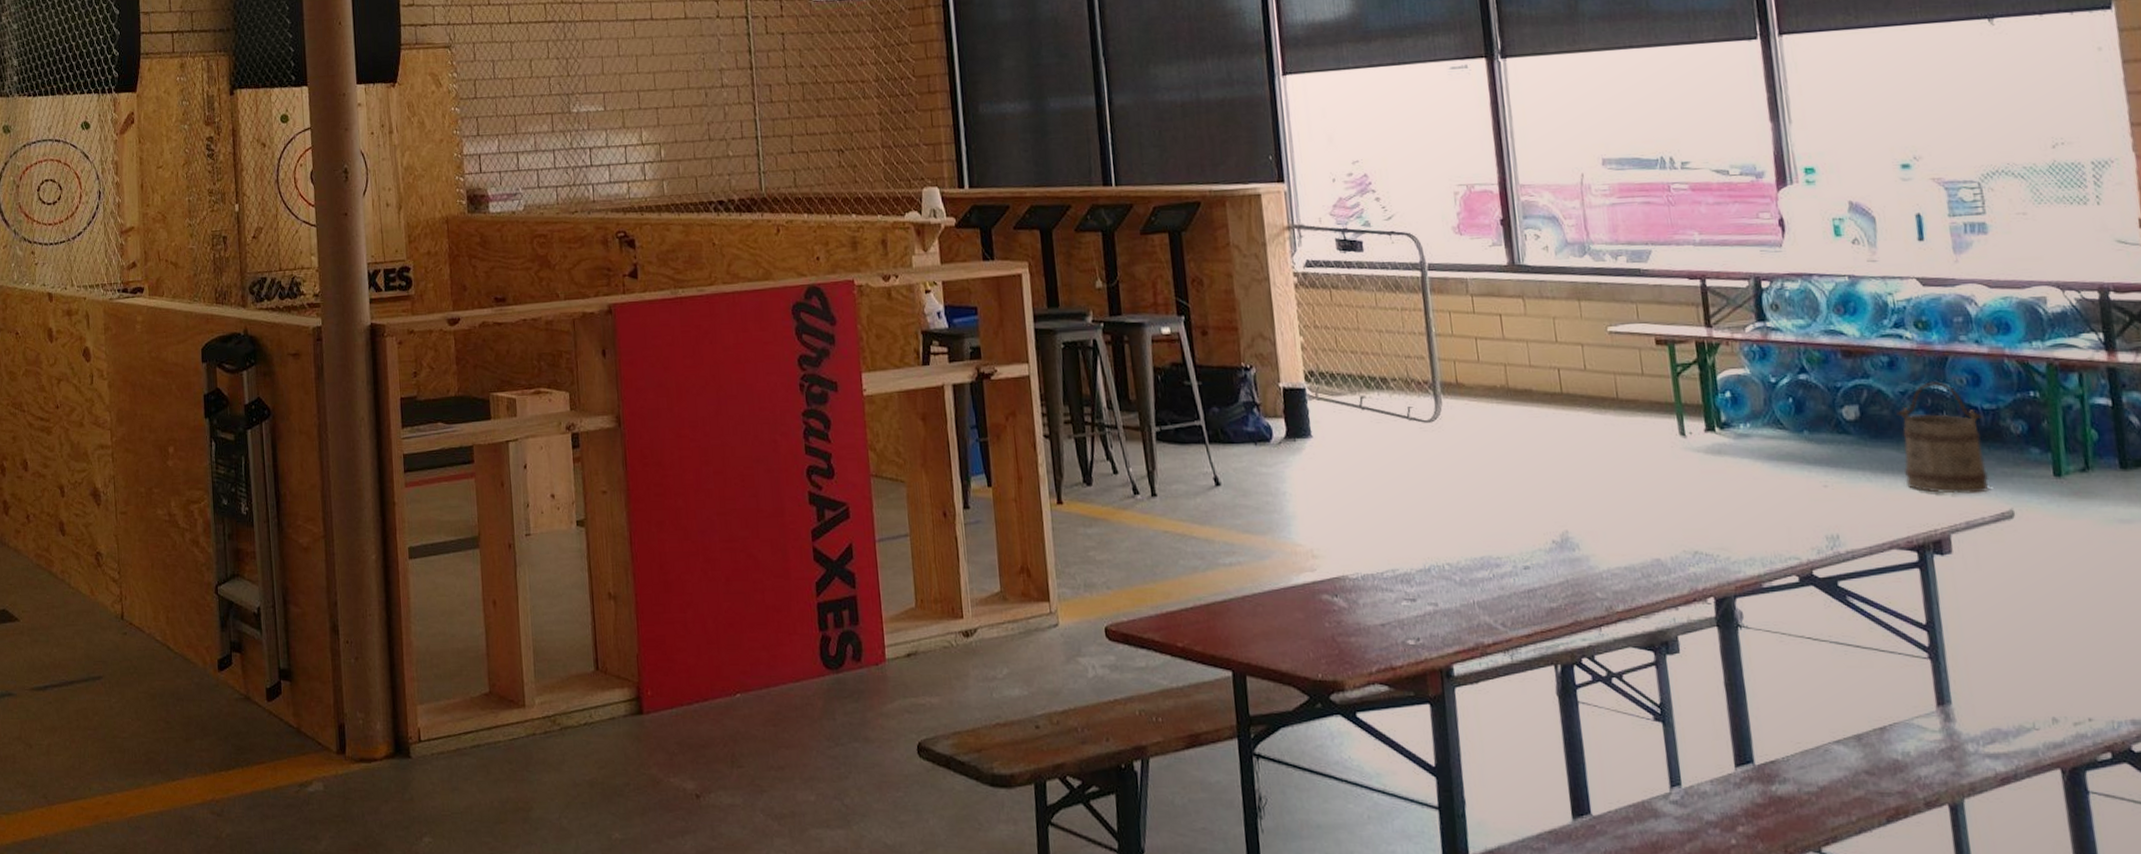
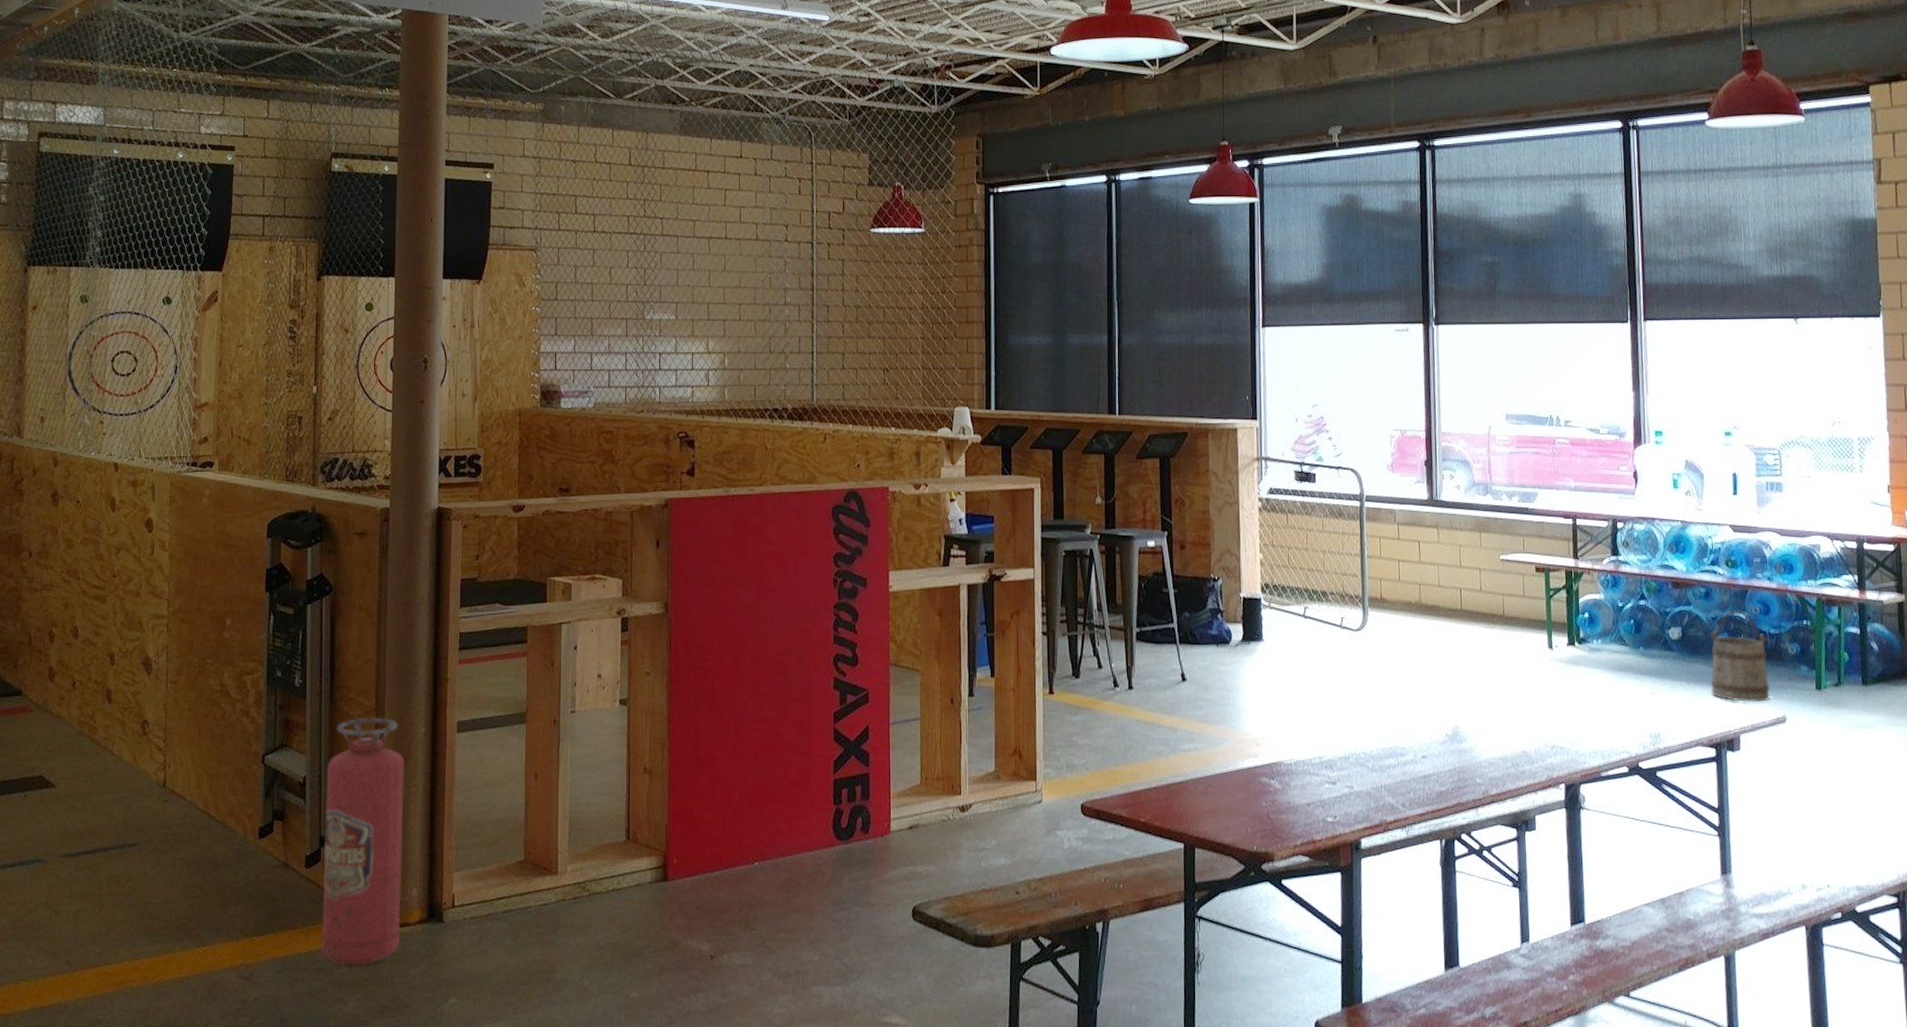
fire extinguisher: none [281,544,368,803] -> present [321,717,405,967]

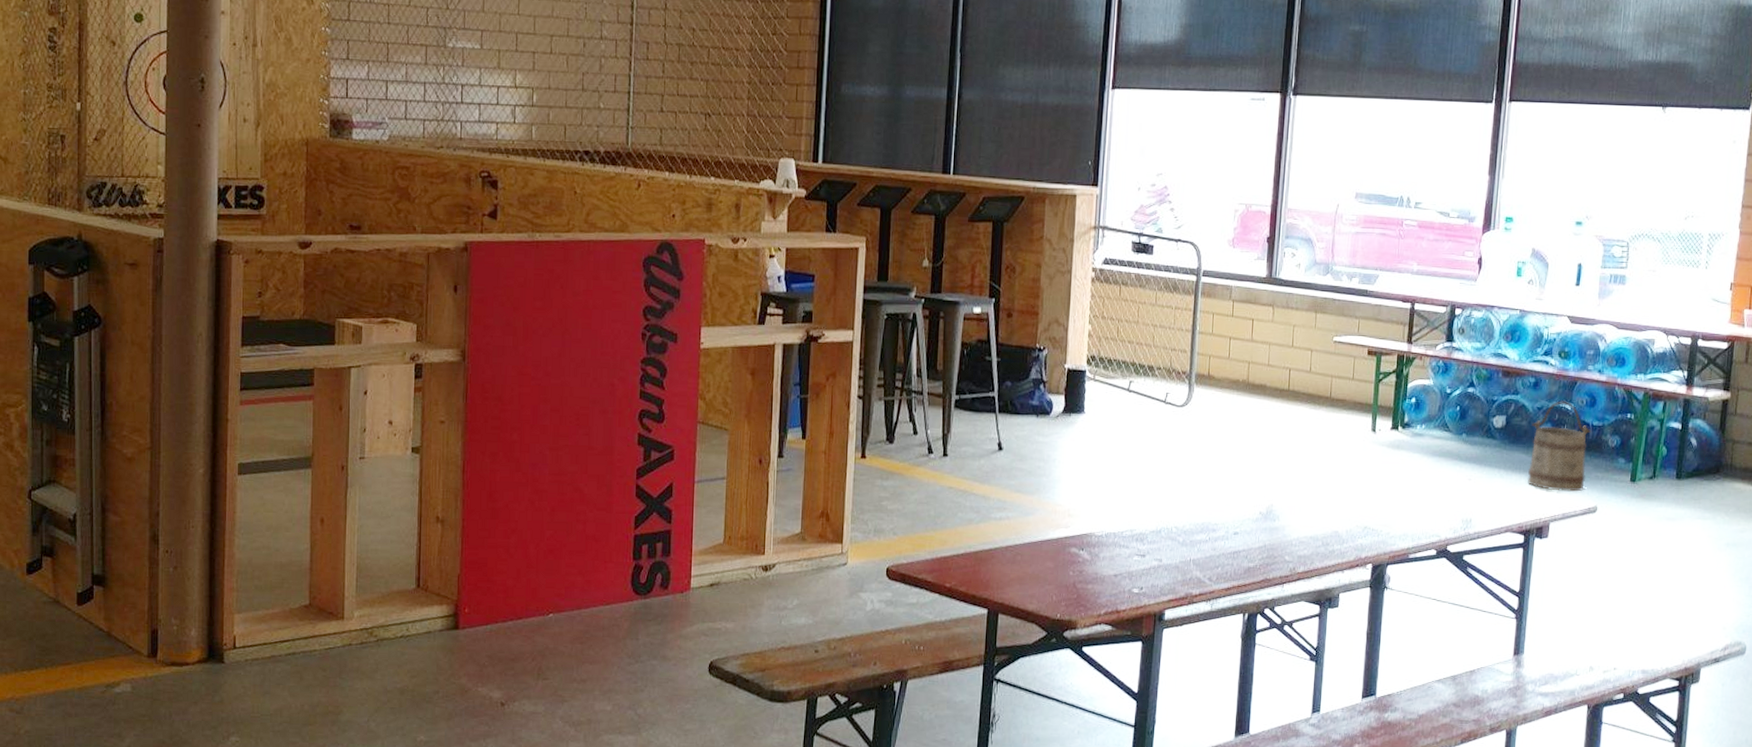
fire extinguisher: present [321,717,405,967] -> none [96,456,182,704]

